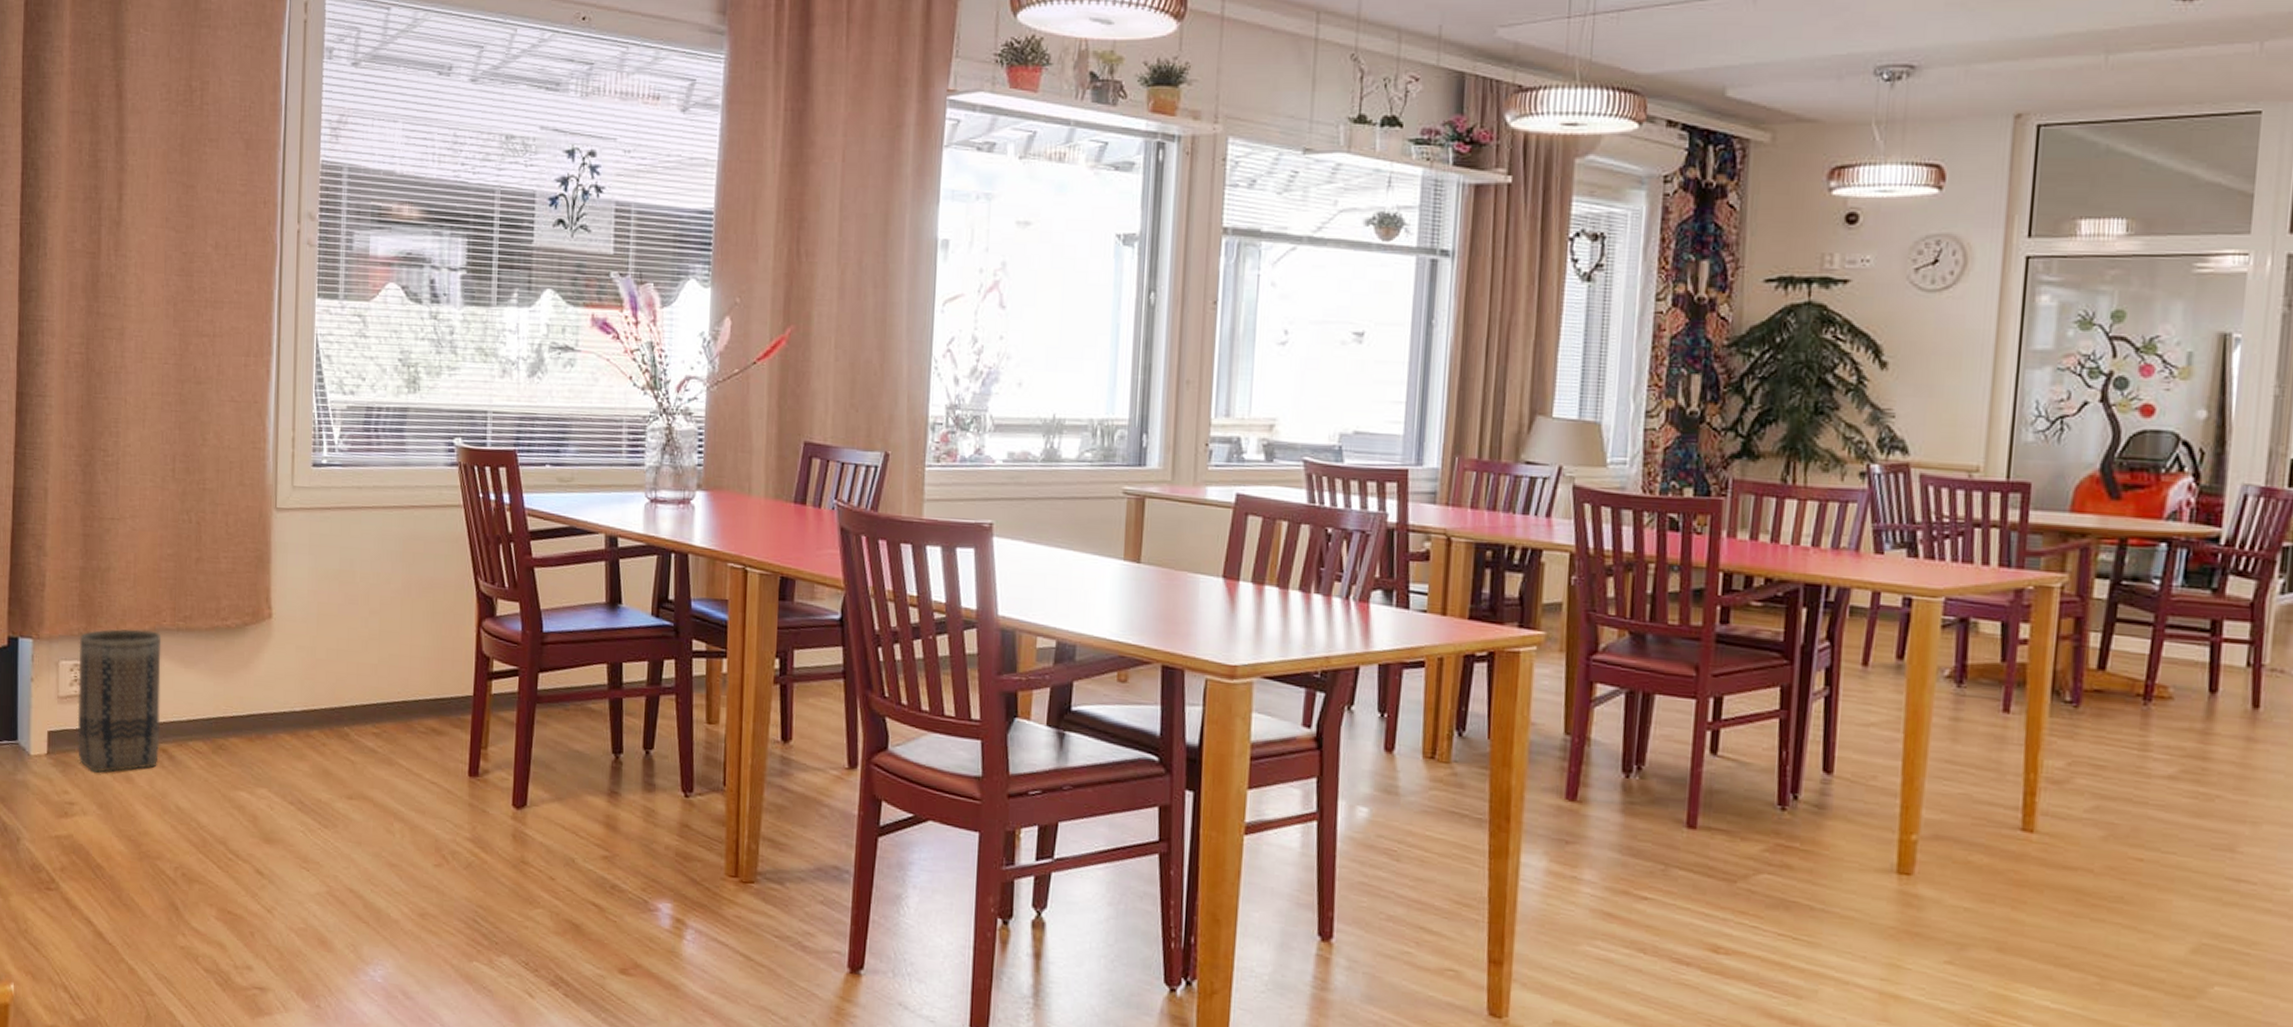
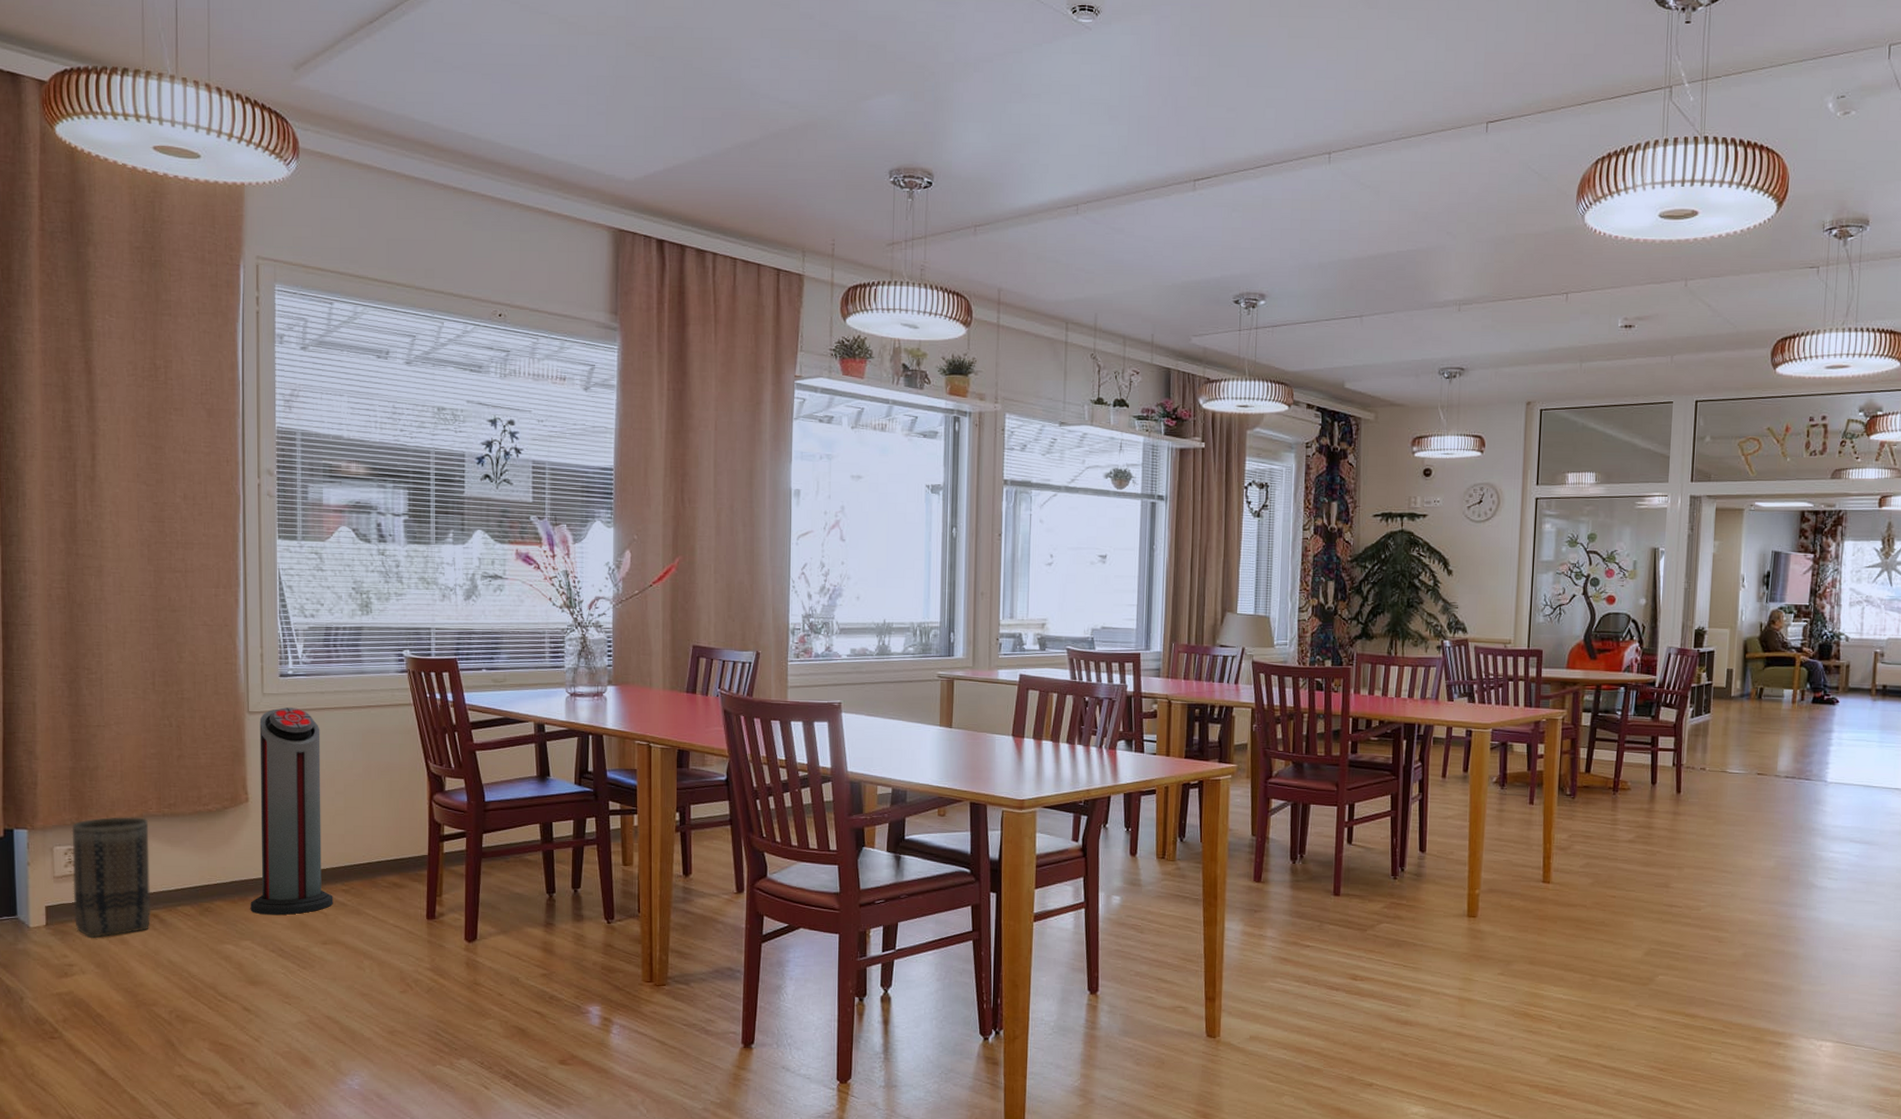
air purifier: none [268,504,362,760] -> present [250,707,333,915]

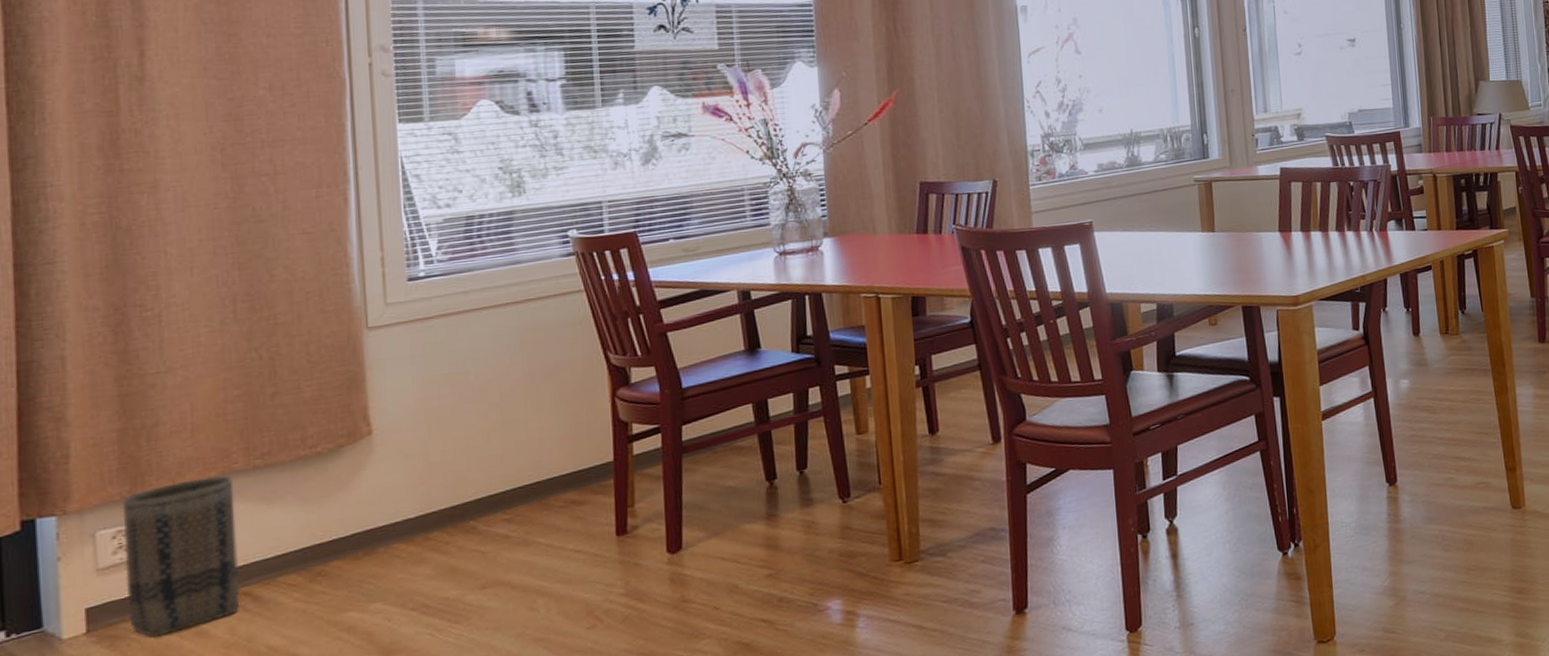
air purifier: present [250,707,333,915] -> none [379,314,493,568]

